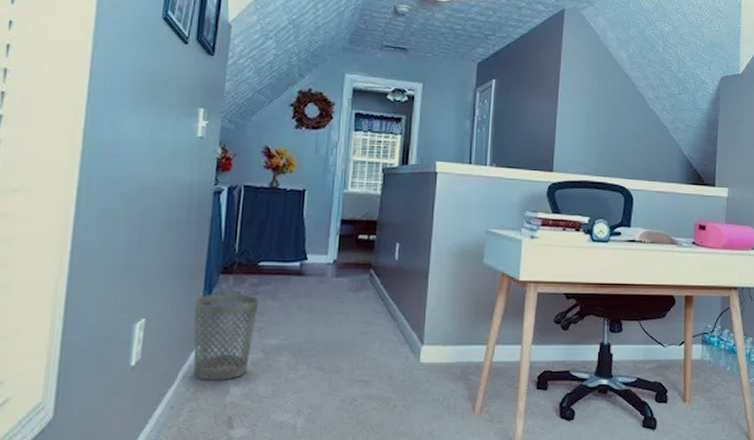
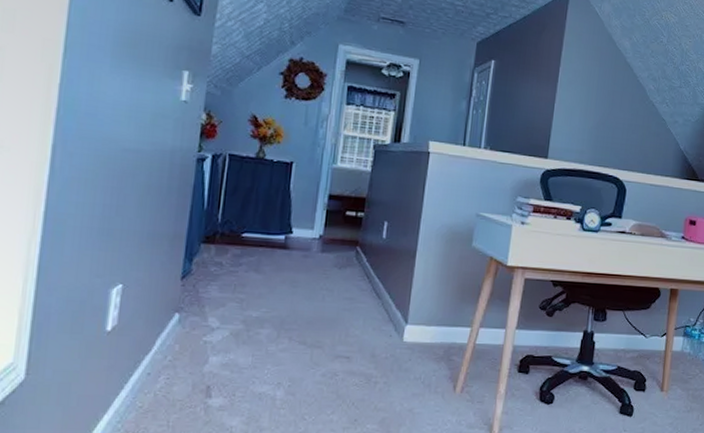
wastebasket: present [193,293,259,381] -> none [172,263,242,350]

